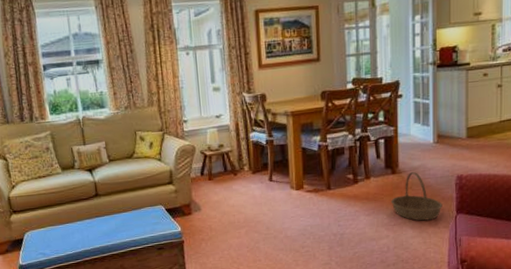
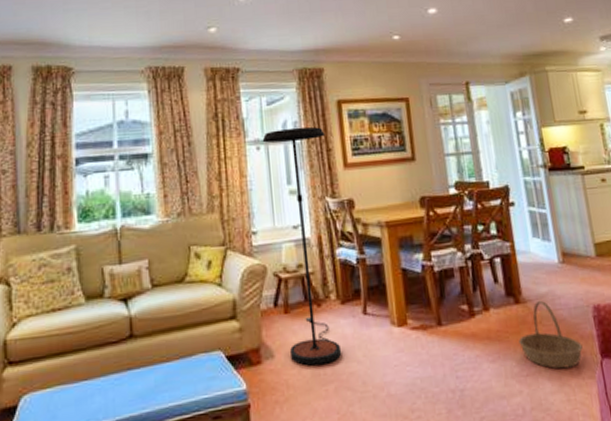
floor lamp: none [191,34,251,216] -> present [262,126,341,366]

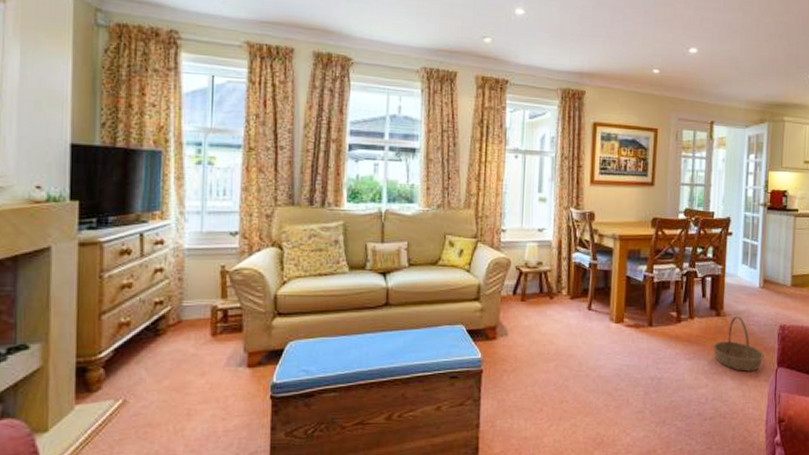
floor lamp: present [262,126,341,366] -> none [521,142,578,346]

